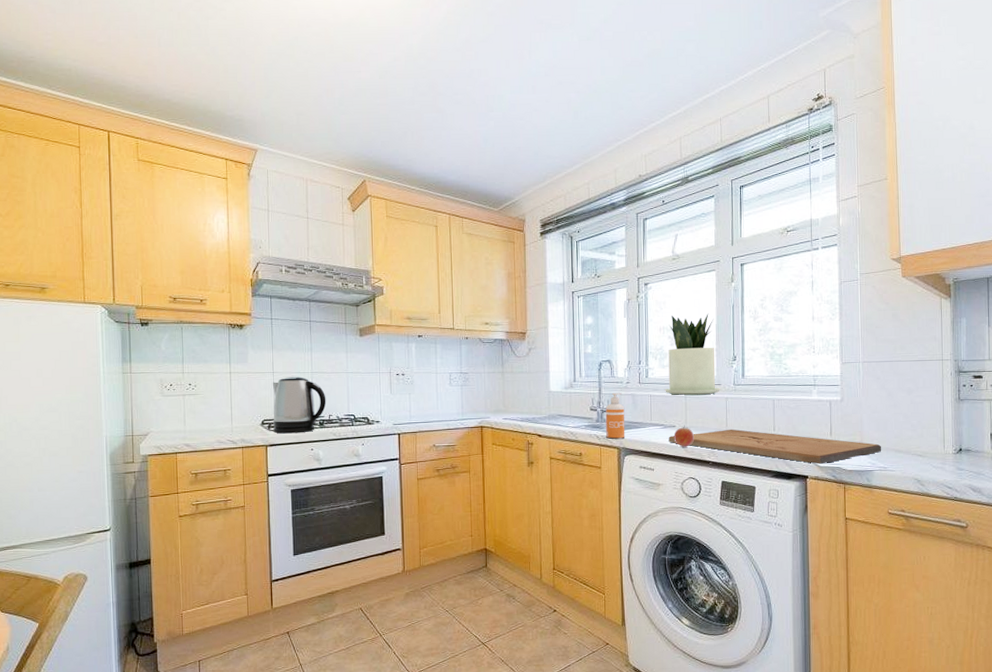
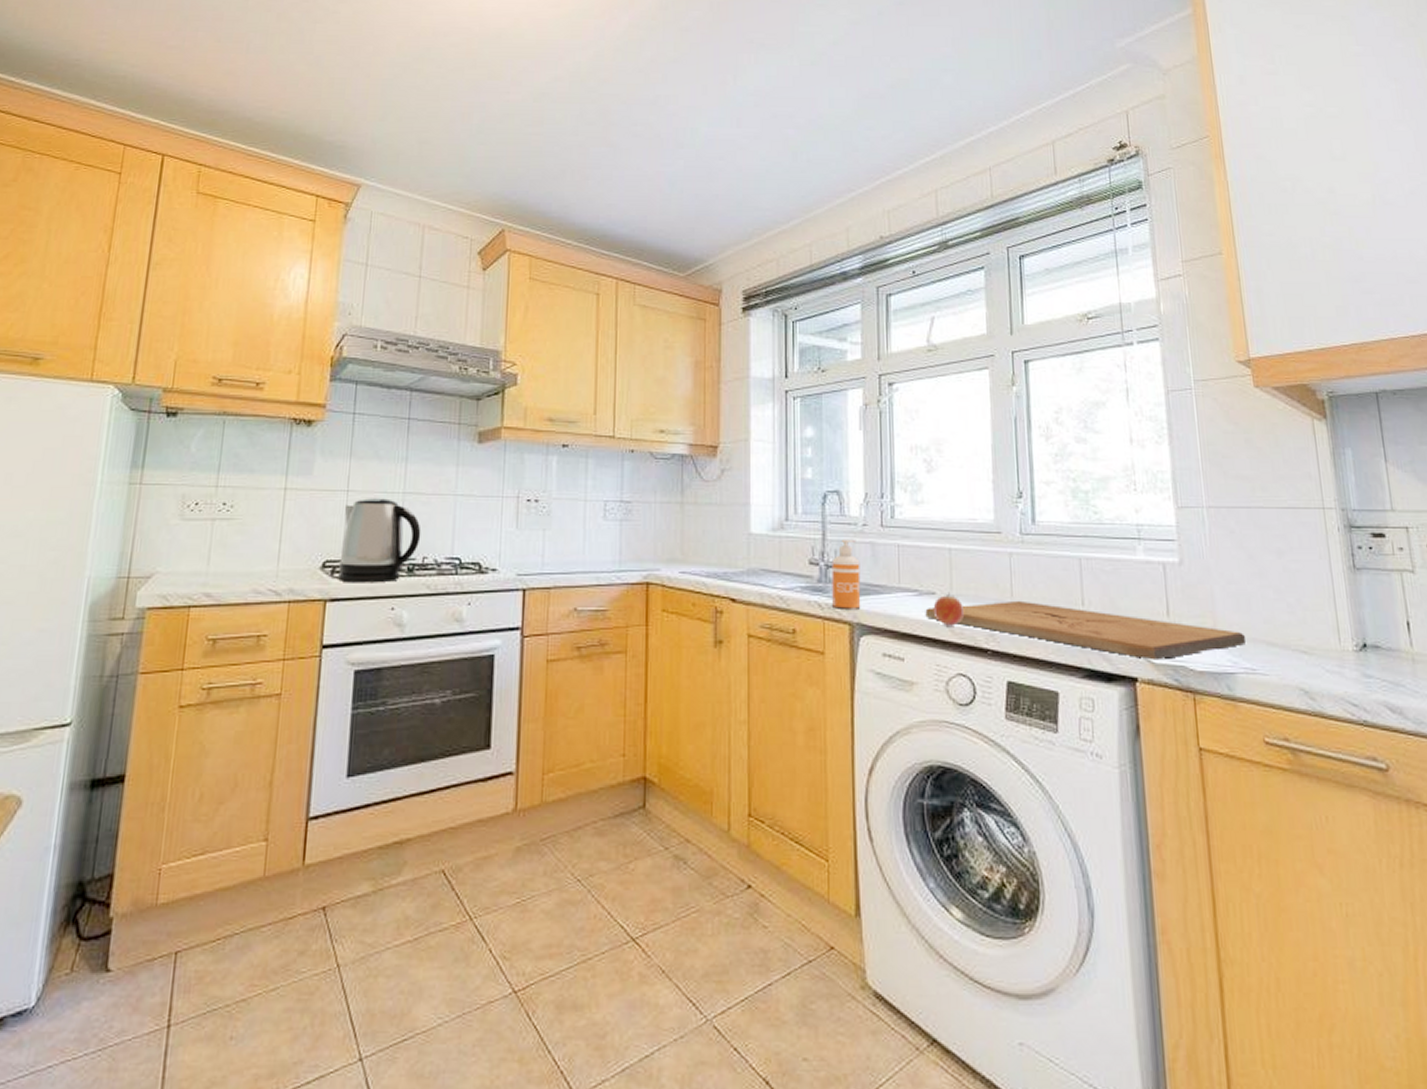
planter: present [664,313,720,395] -> none [918,428,1001,546]

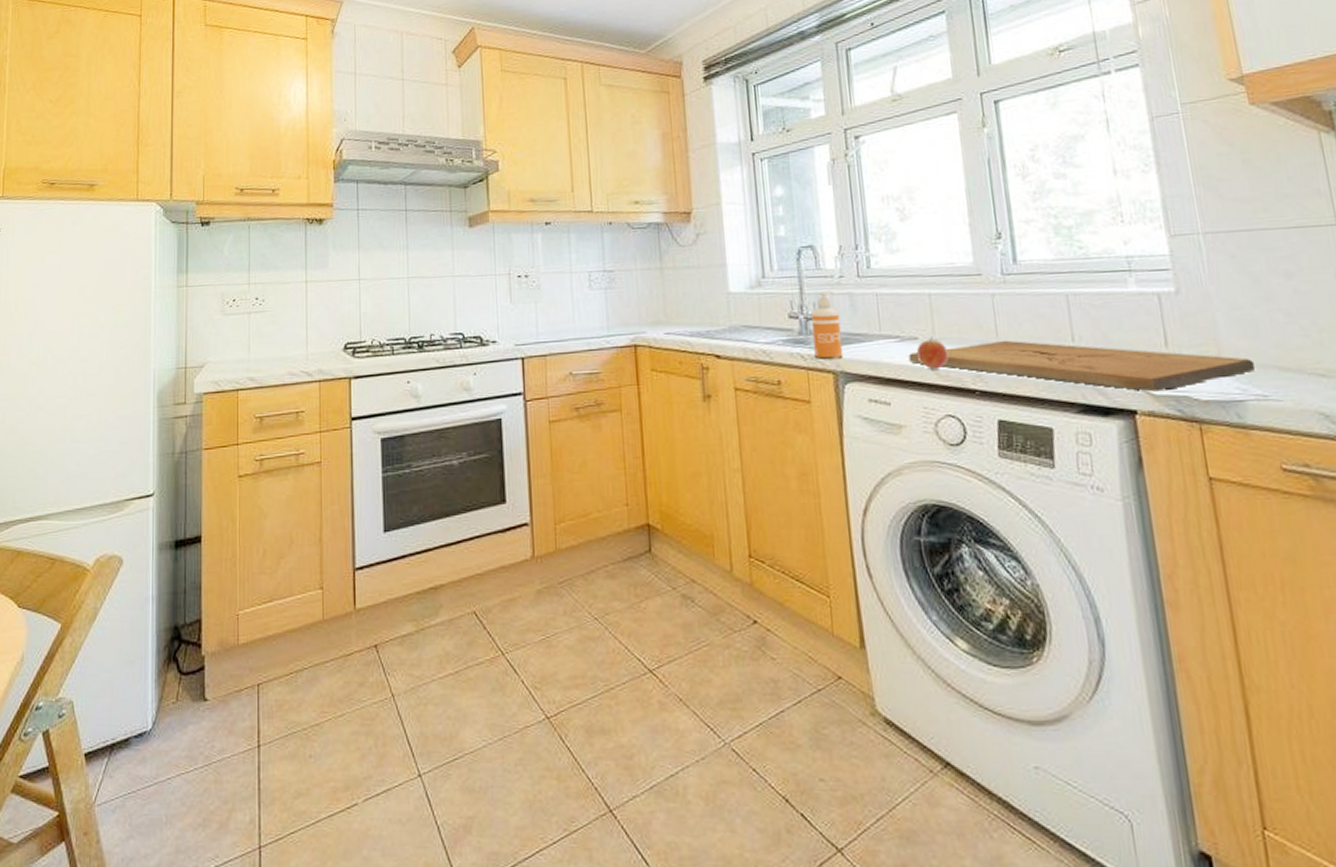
kettle: present [338,498,421,583] -> none [358,284,427,361]

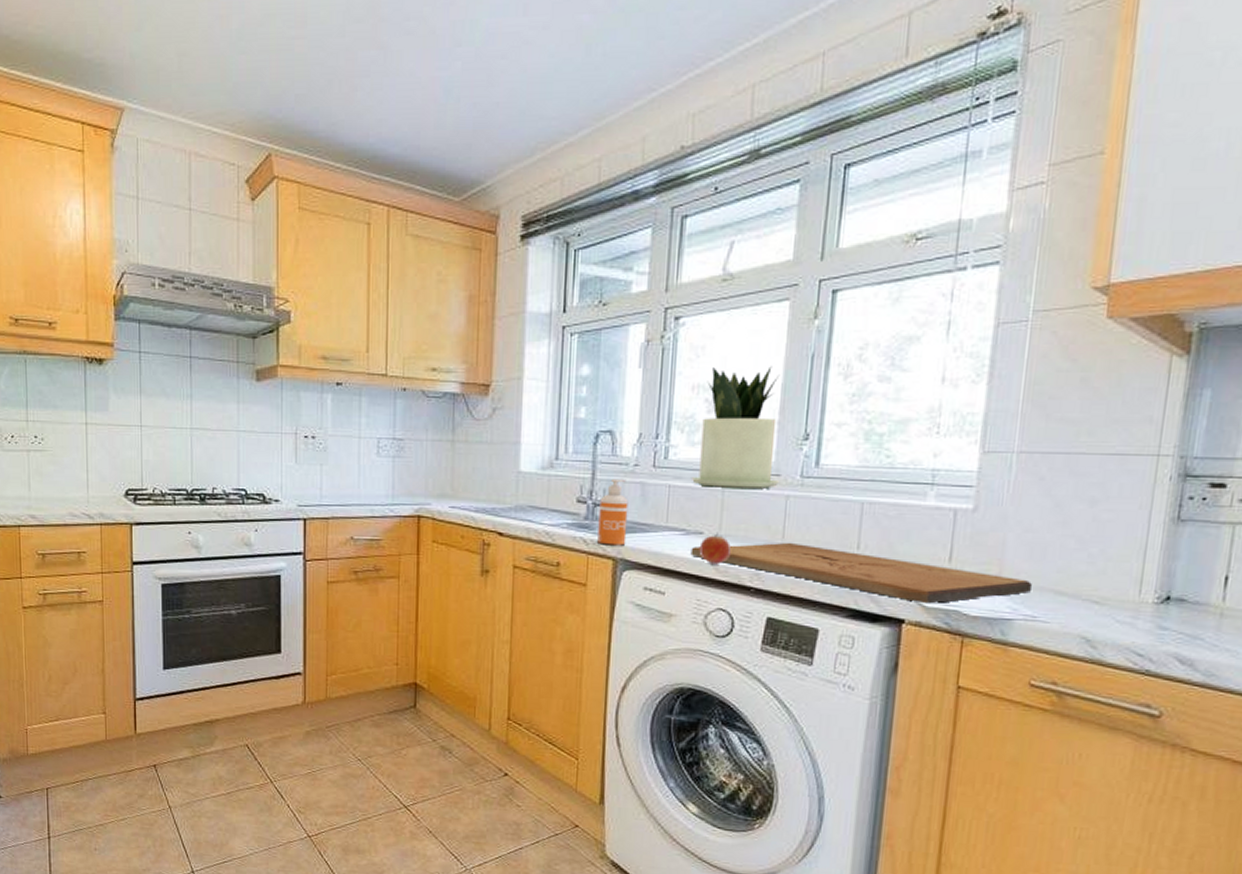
planter: none [894,173,982,292] -> present [690,366,780,489]

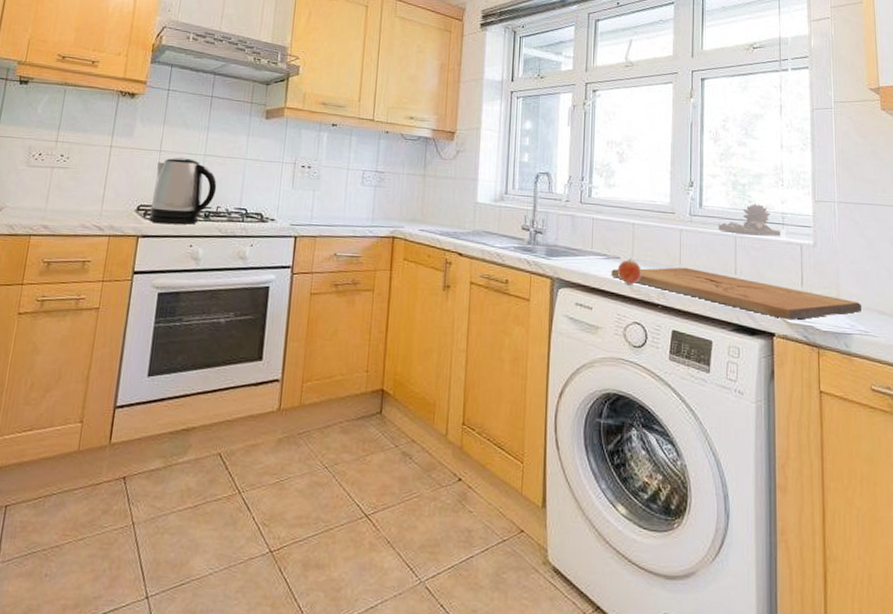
kettle: none [139,433,210,510] -> present [149,157,217,225]
soap dispenser: present [597,478,629,547] -> none [538,211,562,268]
planter: present [690,366,780,489] -> none [609,128,674,224]
succulent plant: none [839,459,928,499] -> present [718,204,781,236]

